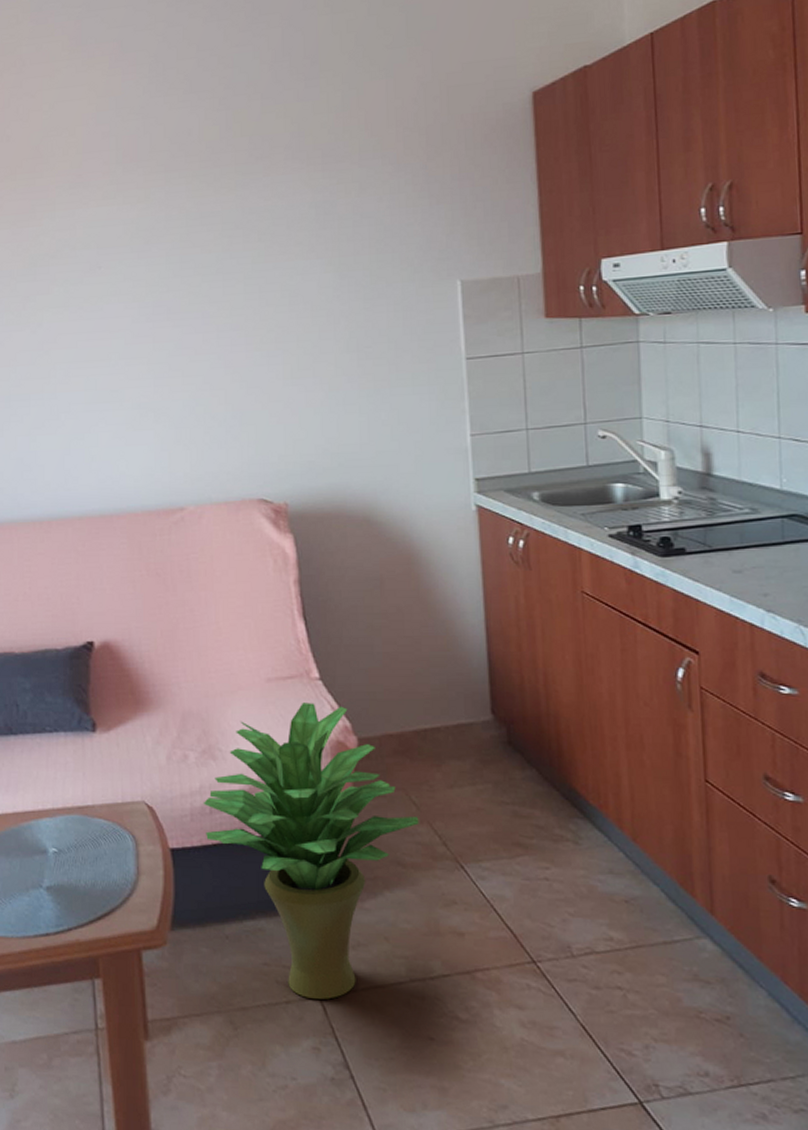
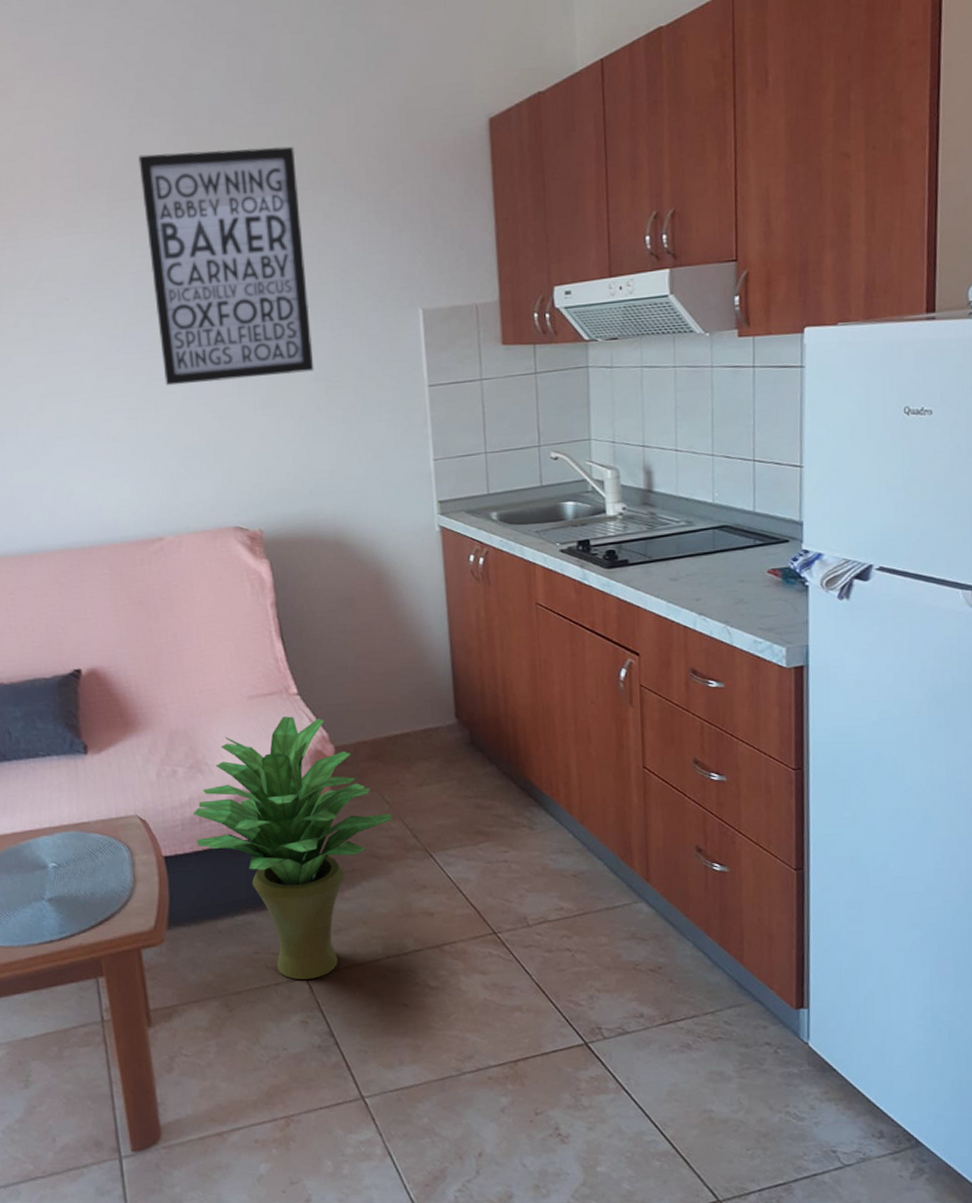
wall art: none [175,120,346,354] -> present [137,146,314,386]

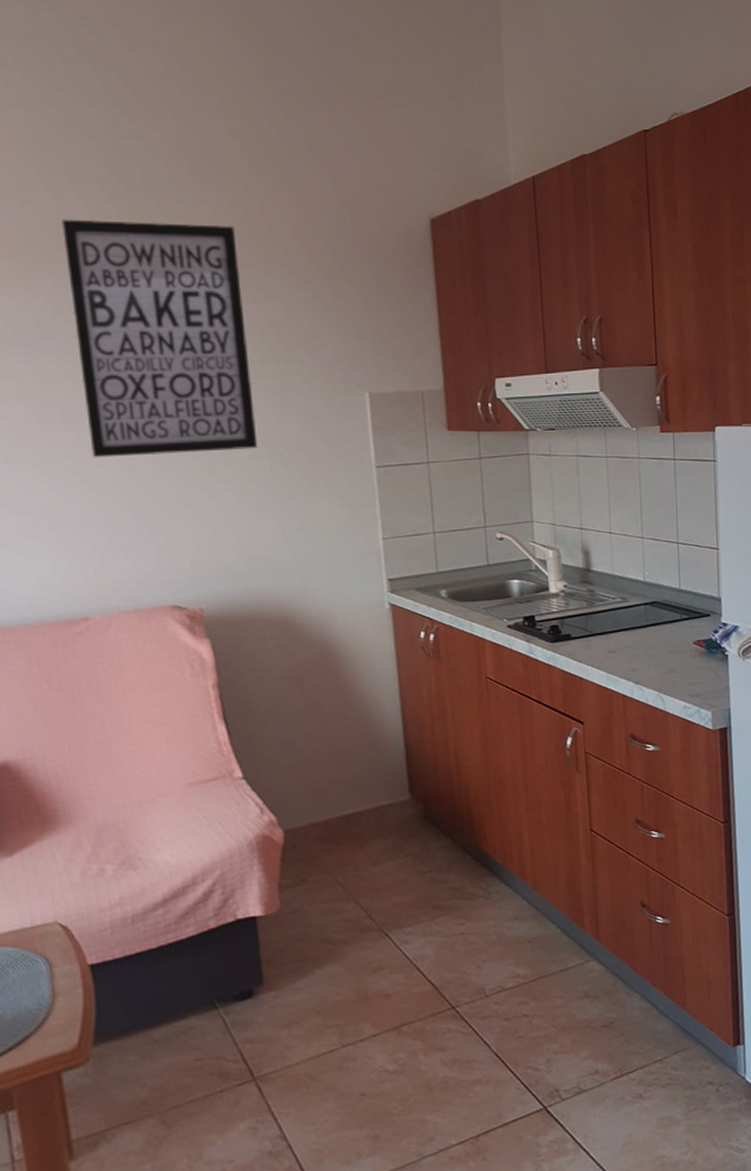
potted plant: present [192,716,392,979] -> none [123,801,346,1083]

